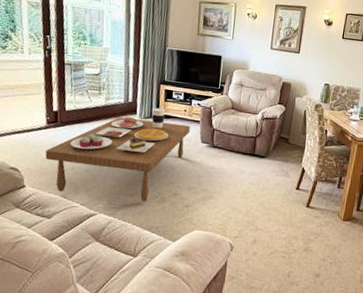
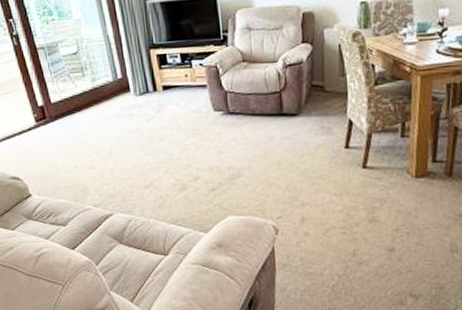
coffee table: present [45,107,190,202] -> none [42,78,197,196]

